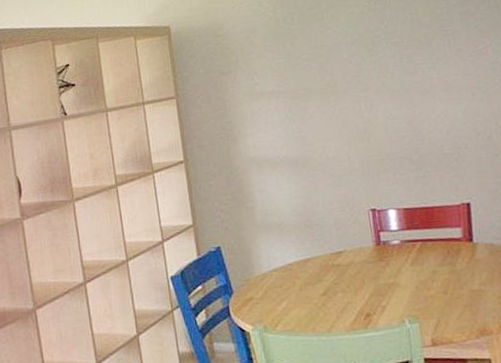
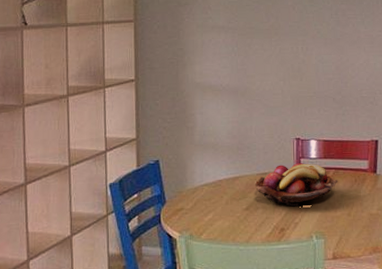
fruit basket: none [330,237,428,288] -> present [255,163,338,207]

